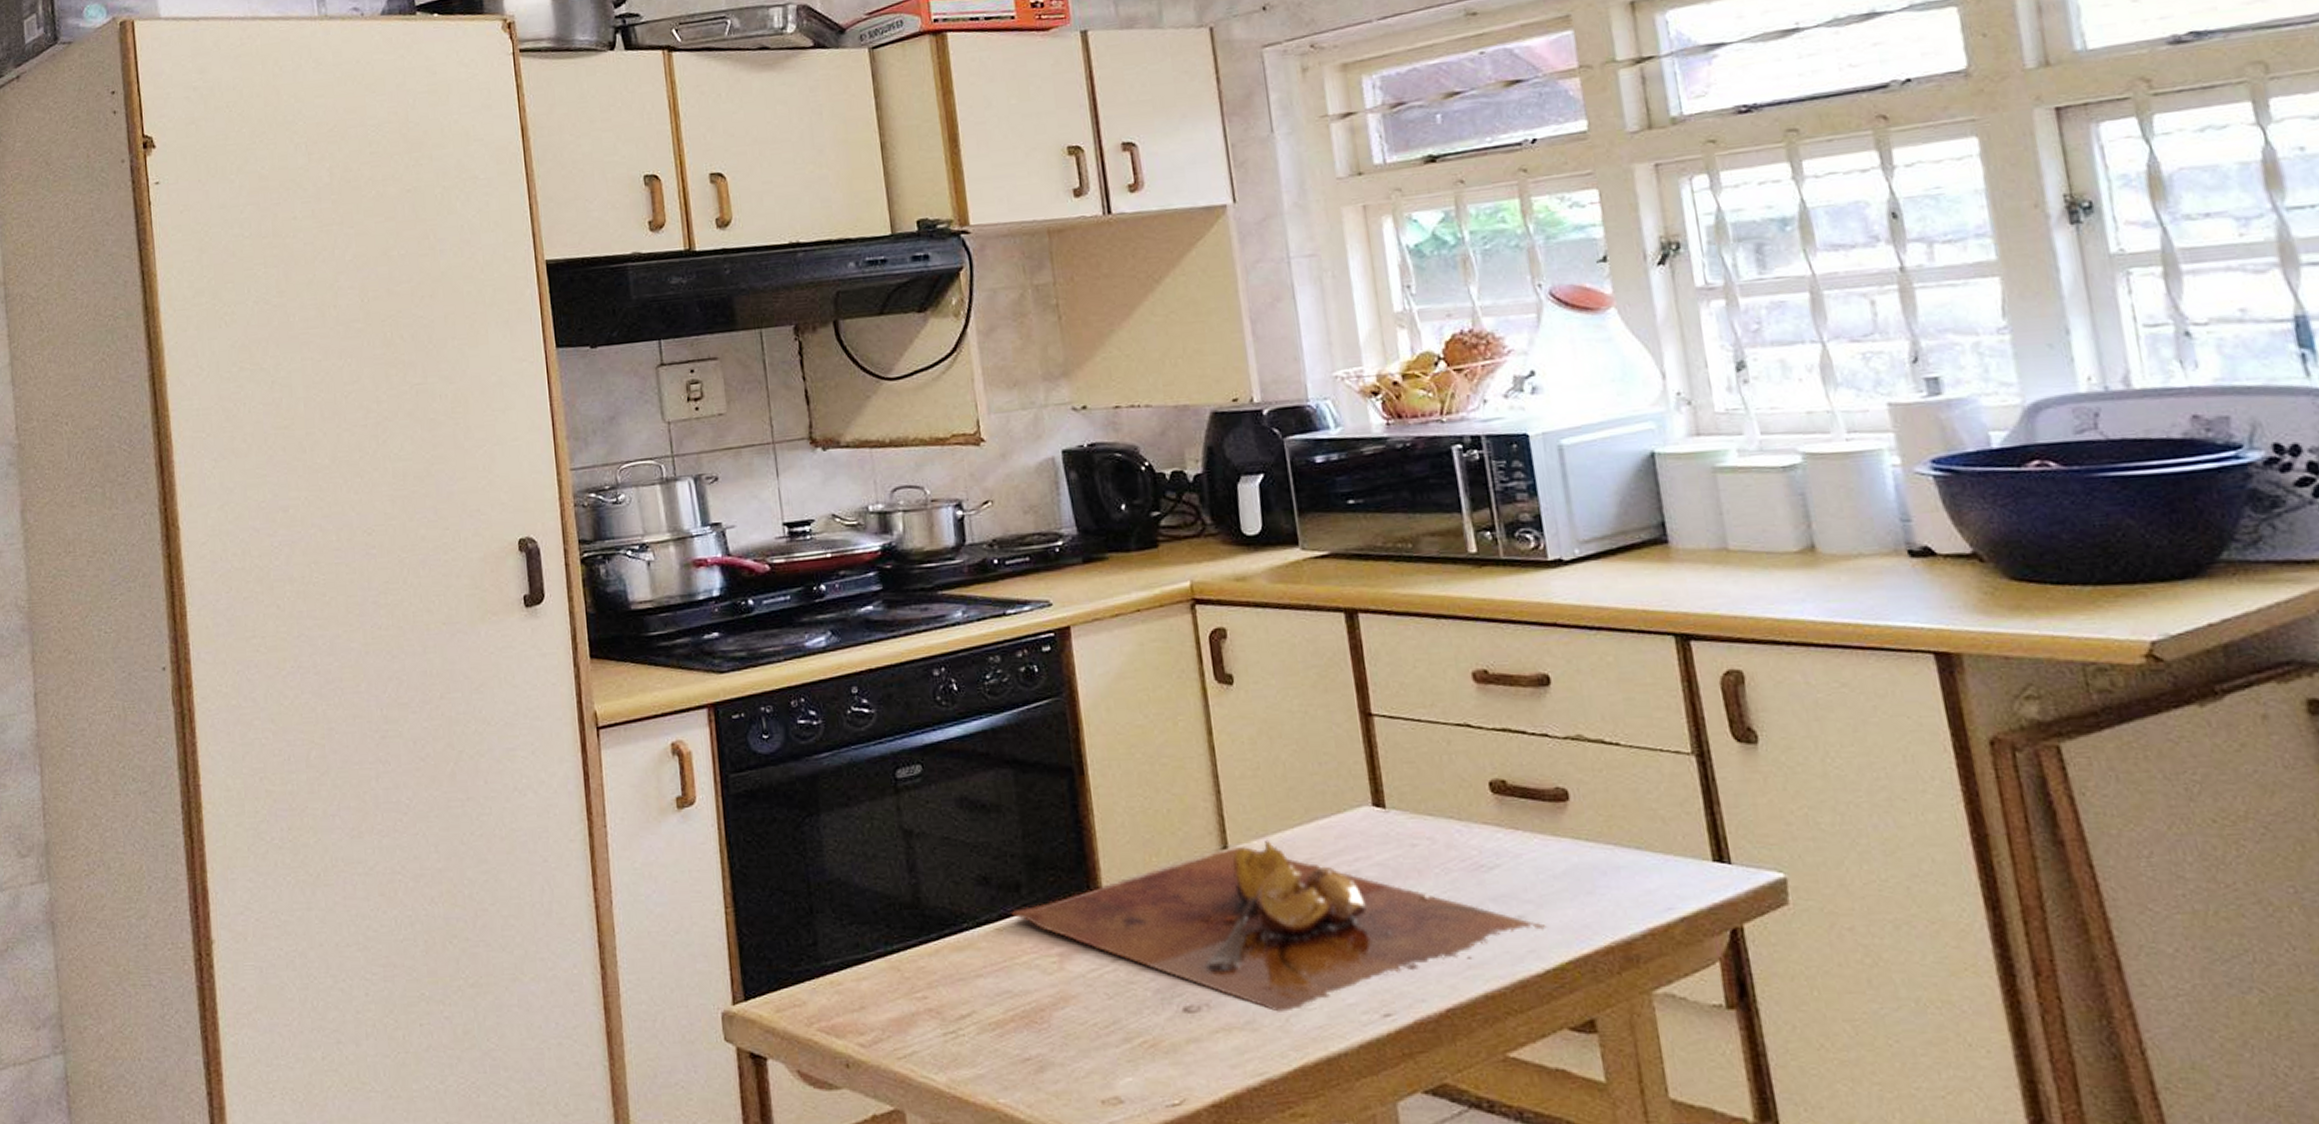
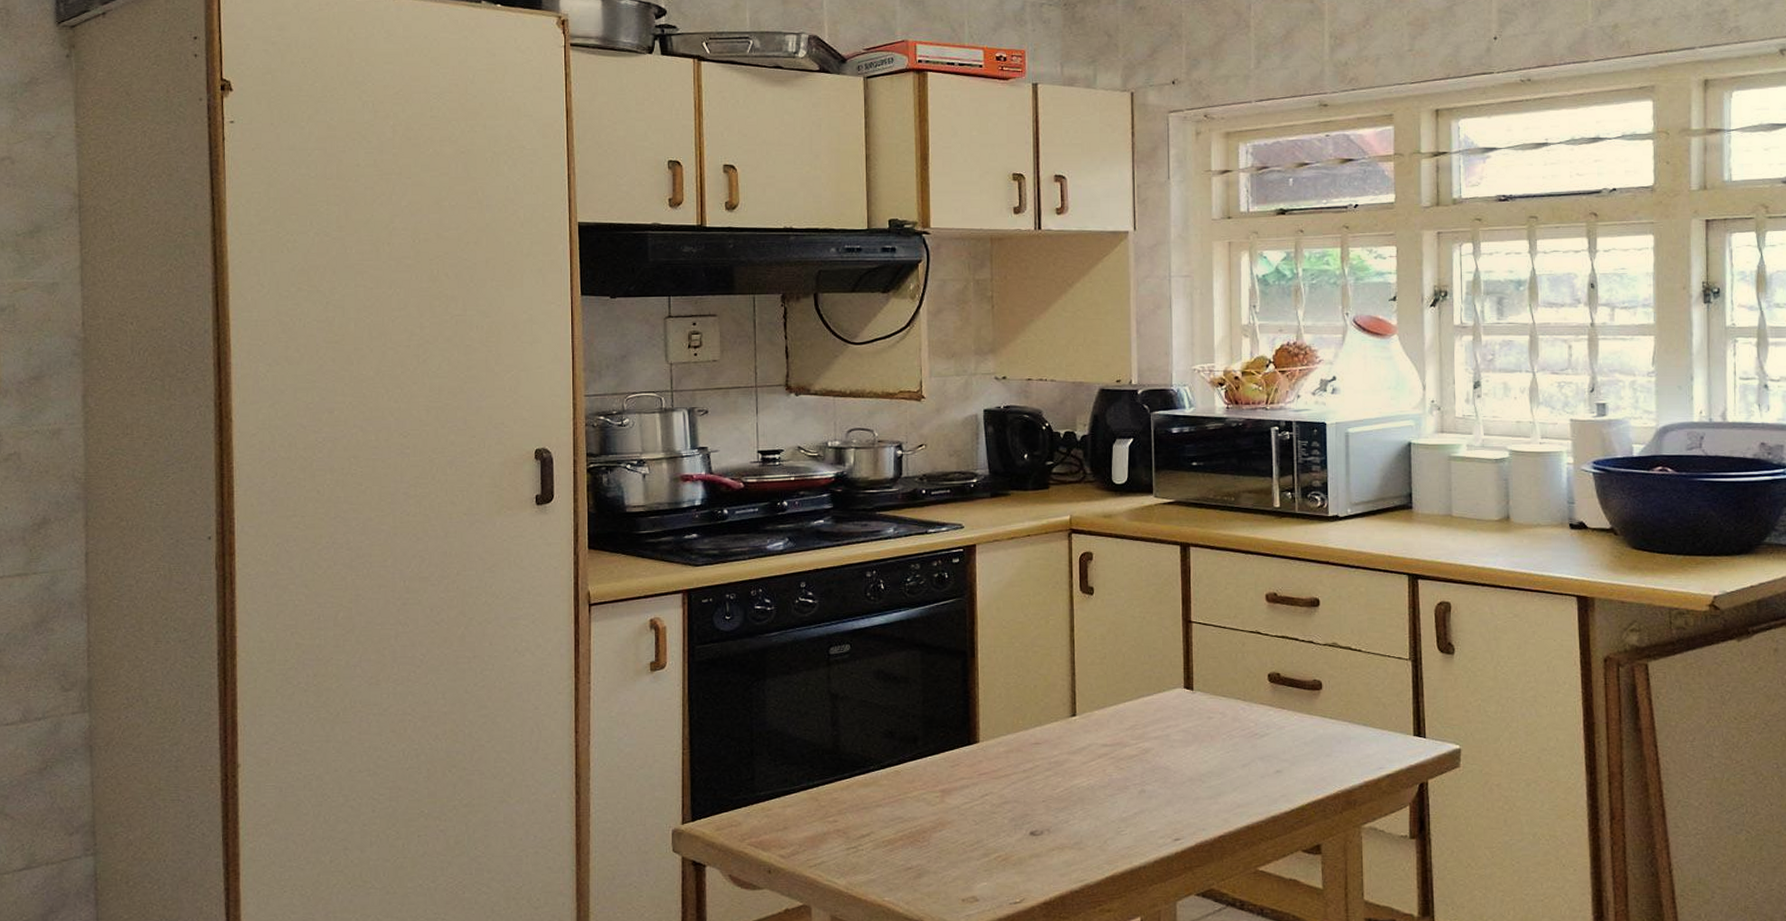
cutting board: present [1010,839,1547,1012] -> none [908,710,1295,836]

